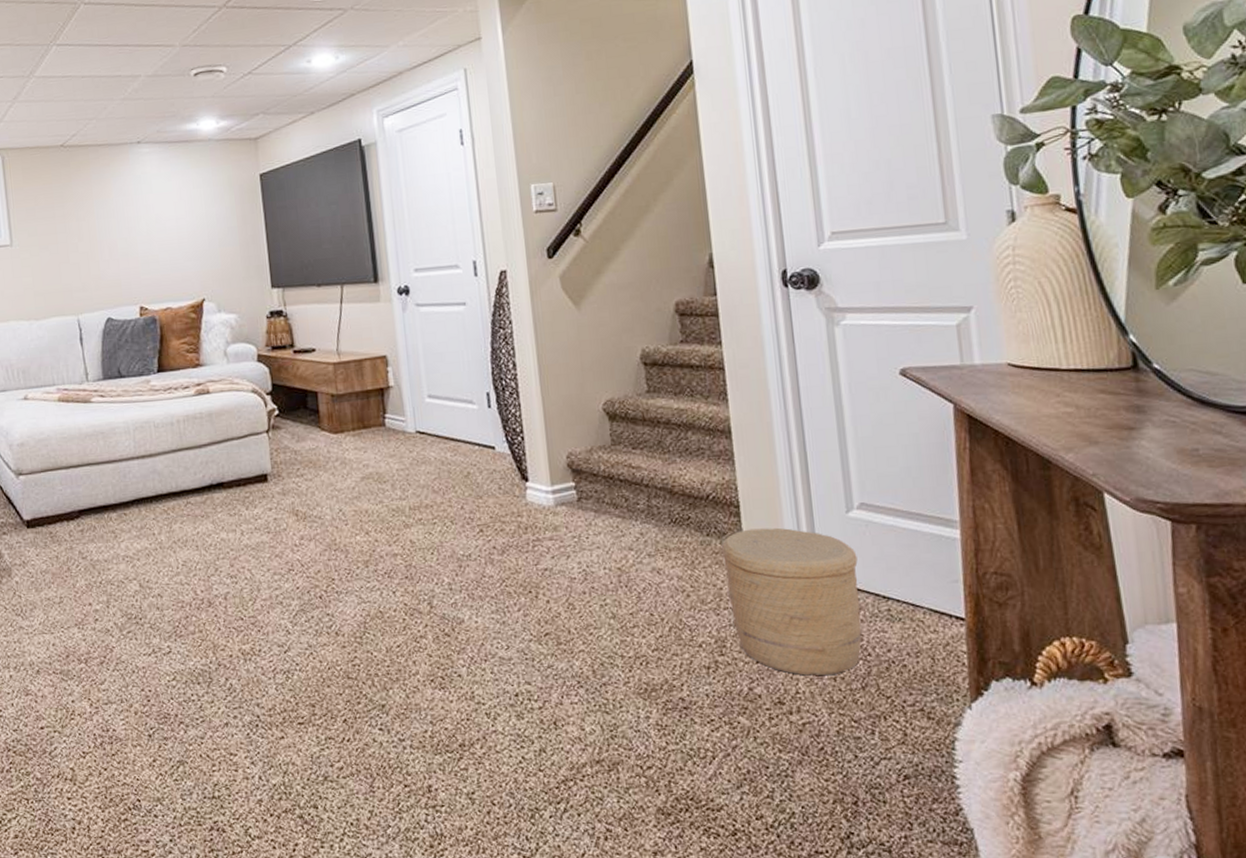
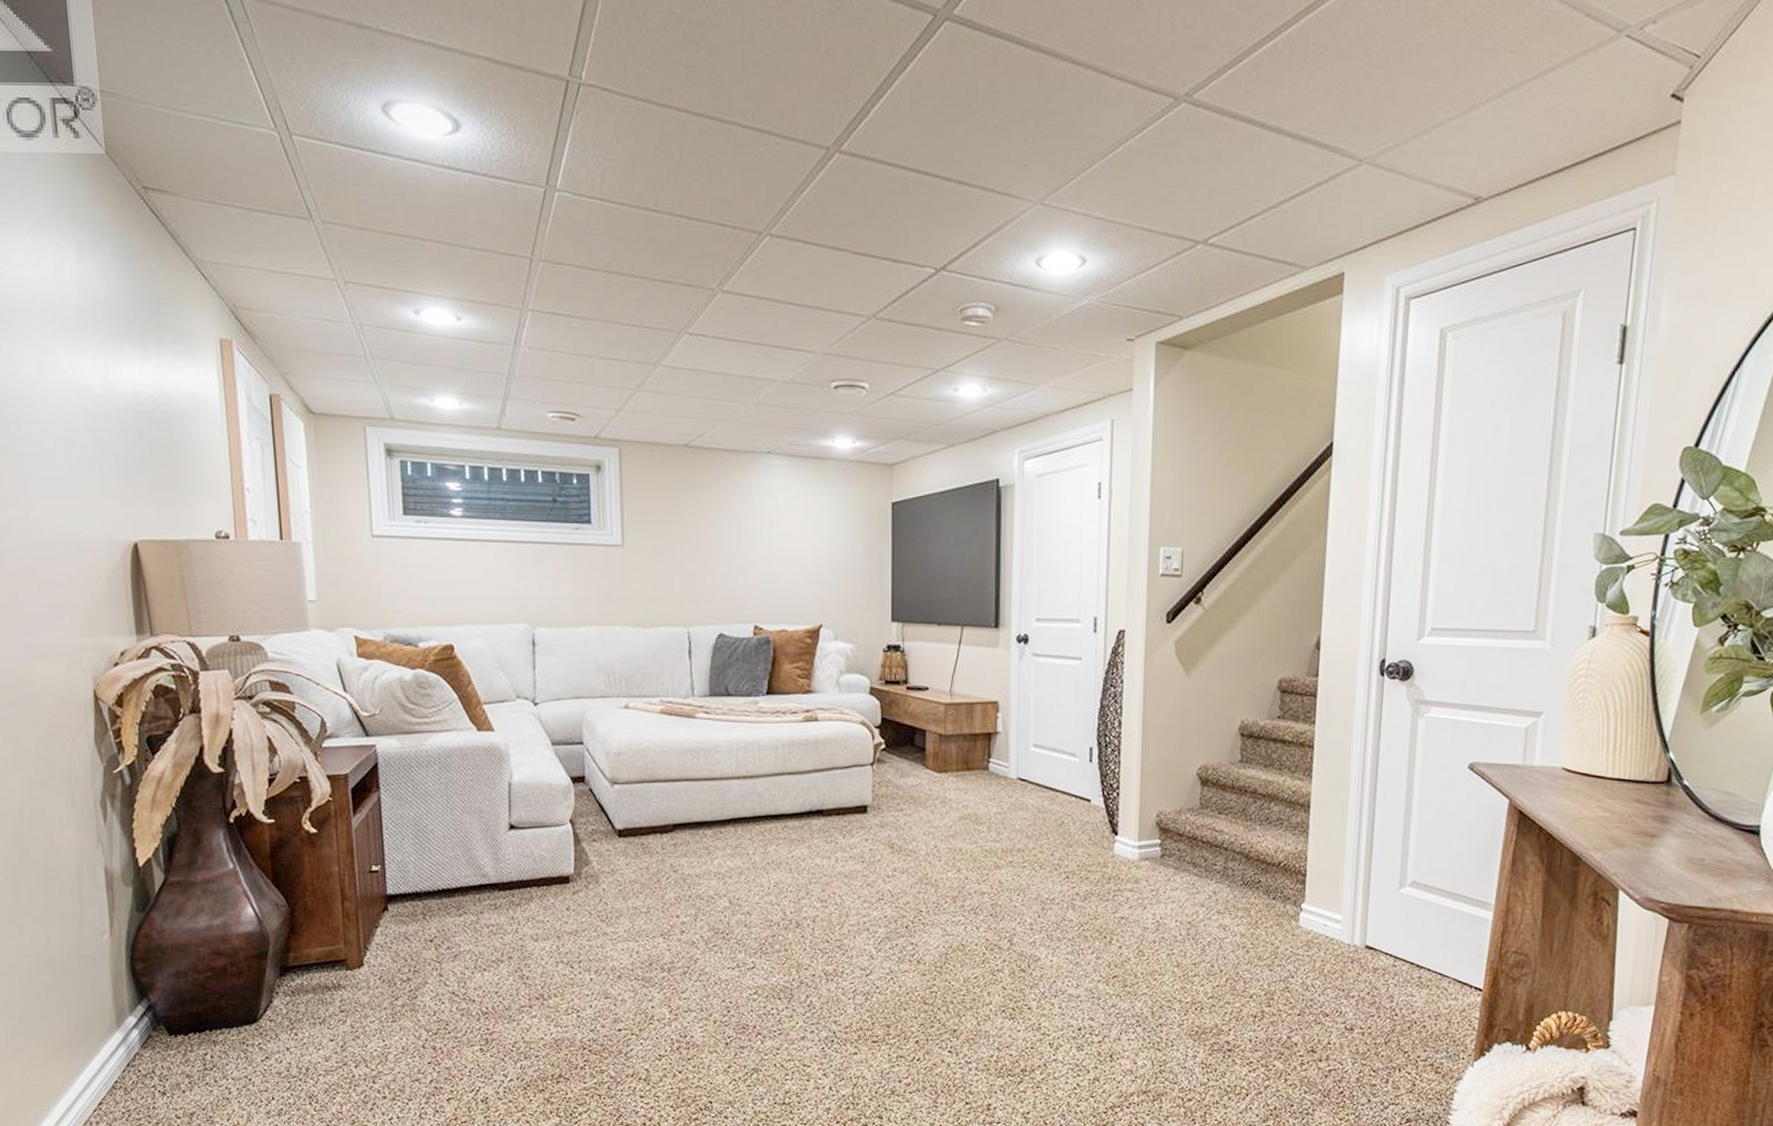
woven basket: present [722,527,862,676] -> none [1283,896,1401,1031]

